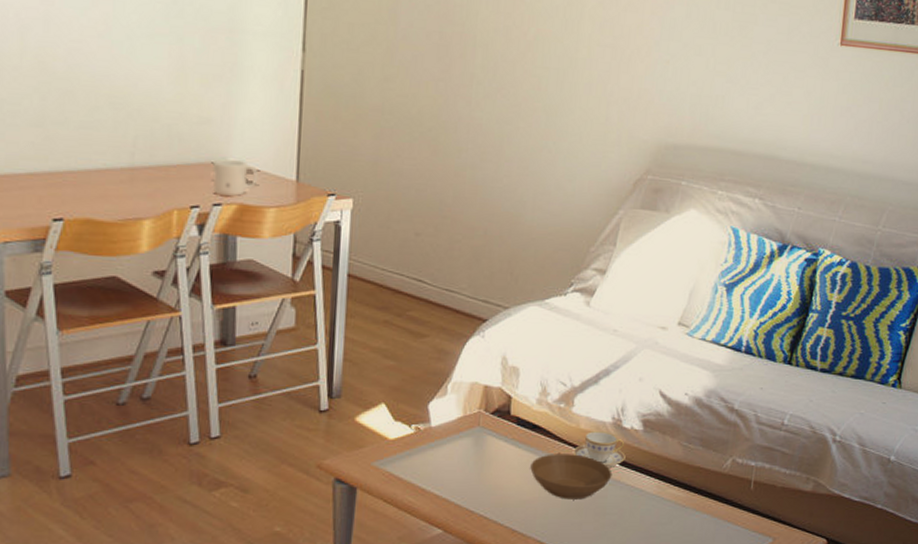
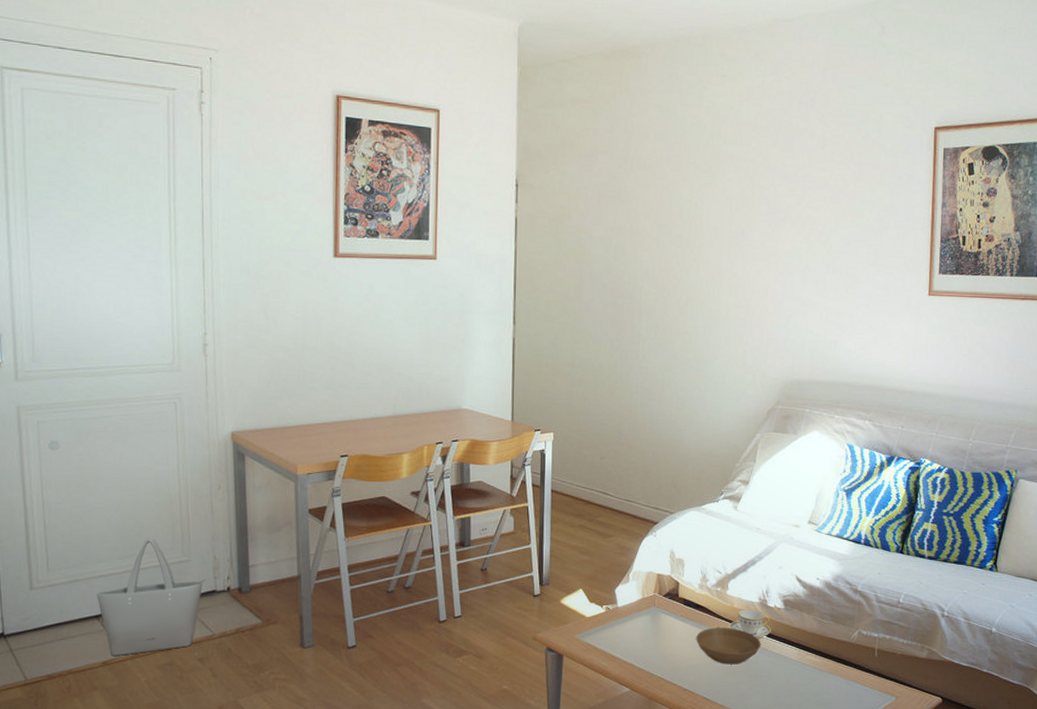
mug: present [212,159,258,197] -> none [451,407,484,435]

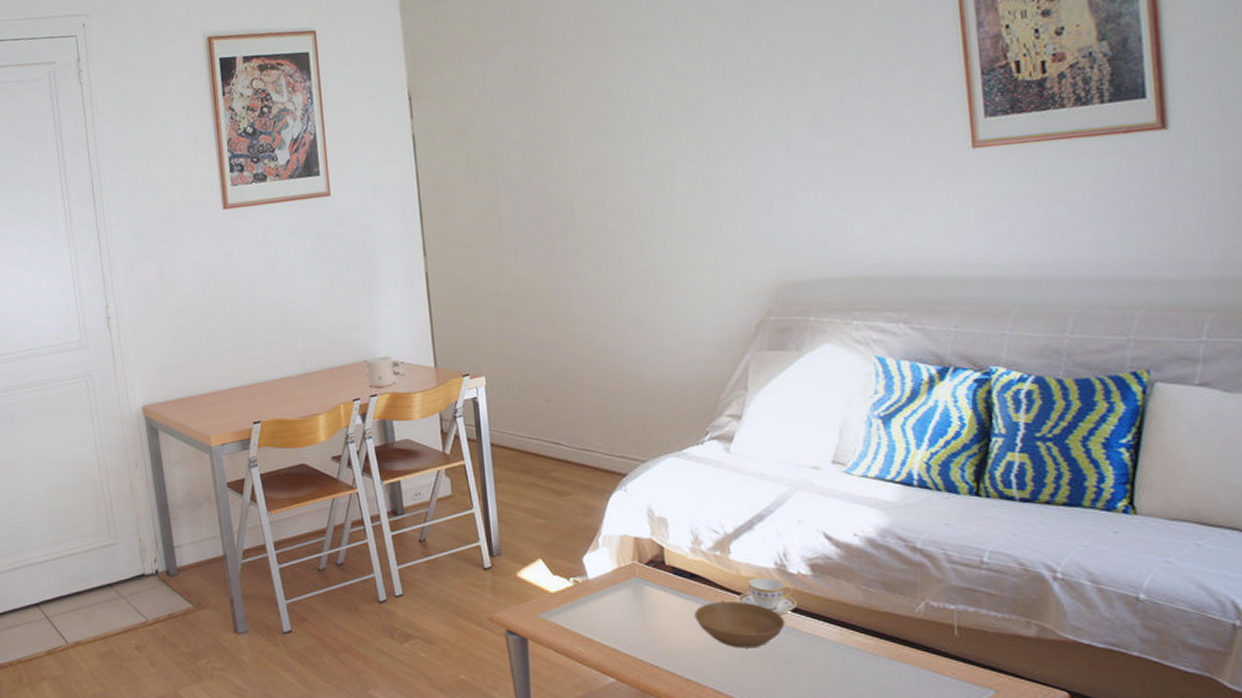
shopping bag: present [97,537,206,656] -> none [35,521,134,644]
mug: none [451,407,484,435] -> present [365,356,404,388]

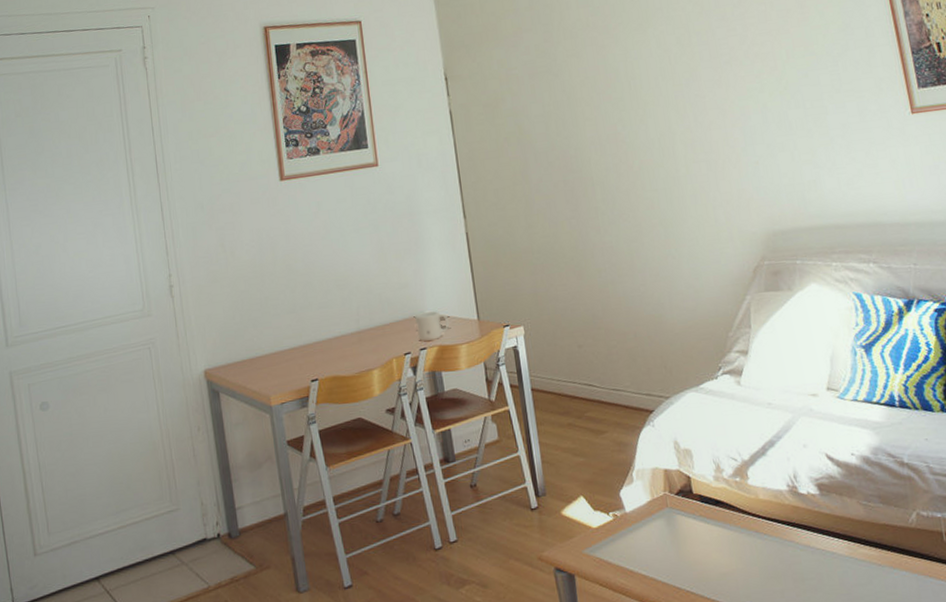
bowl: present [694,602,786,648] -> none [722,523,801,569]
teacup: present [737,578,797,614] -> none [757,499,810,534]

